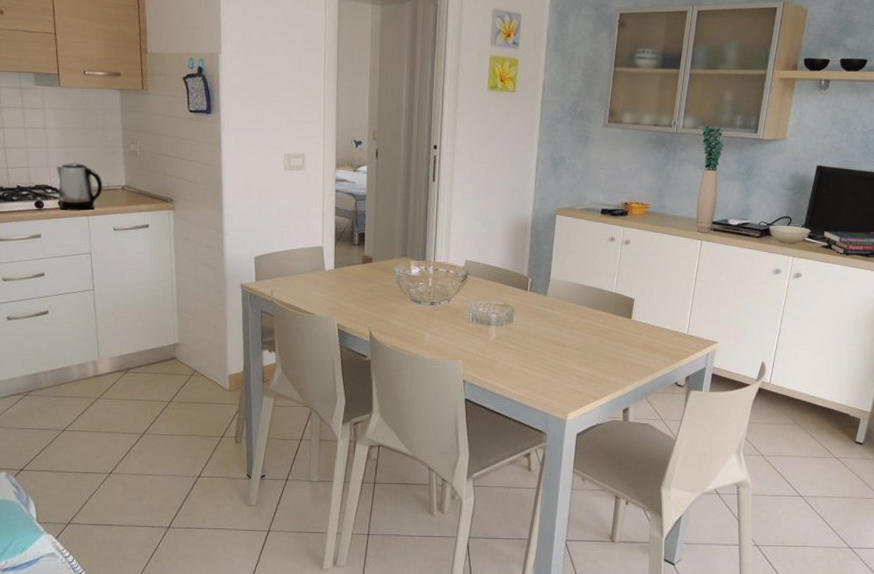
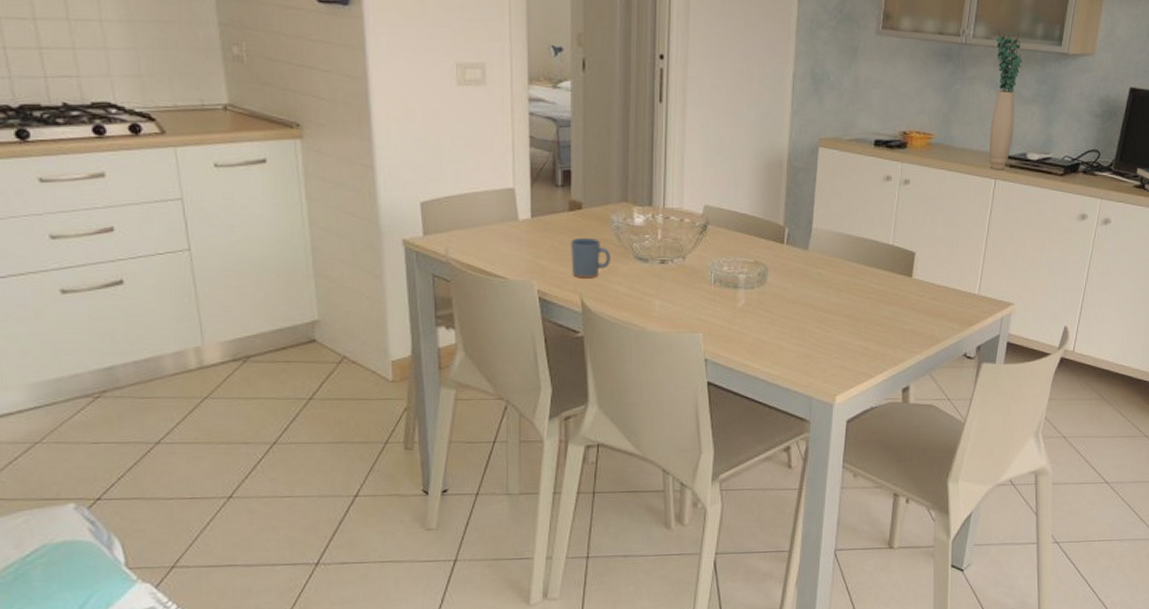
kettle: present [56,163,103,212] -> none [122,71,195,141]
mug: none [363,284,393,315] -> present [571,237,610,278]
bowl: present [769,225,811,243] -> none [1074,160,1122,183]

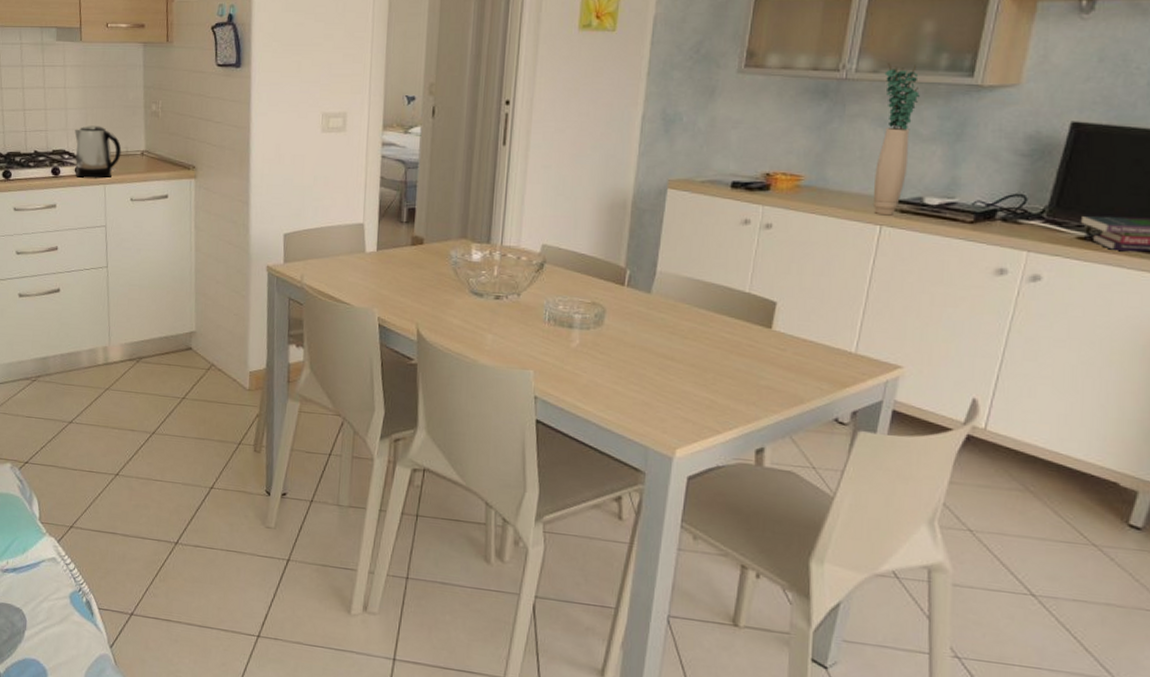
kettle: none [122,71,195,141] -> present [74,125,122,180]
mug: present [571,237,610,278] -> none [410,270,447,310]

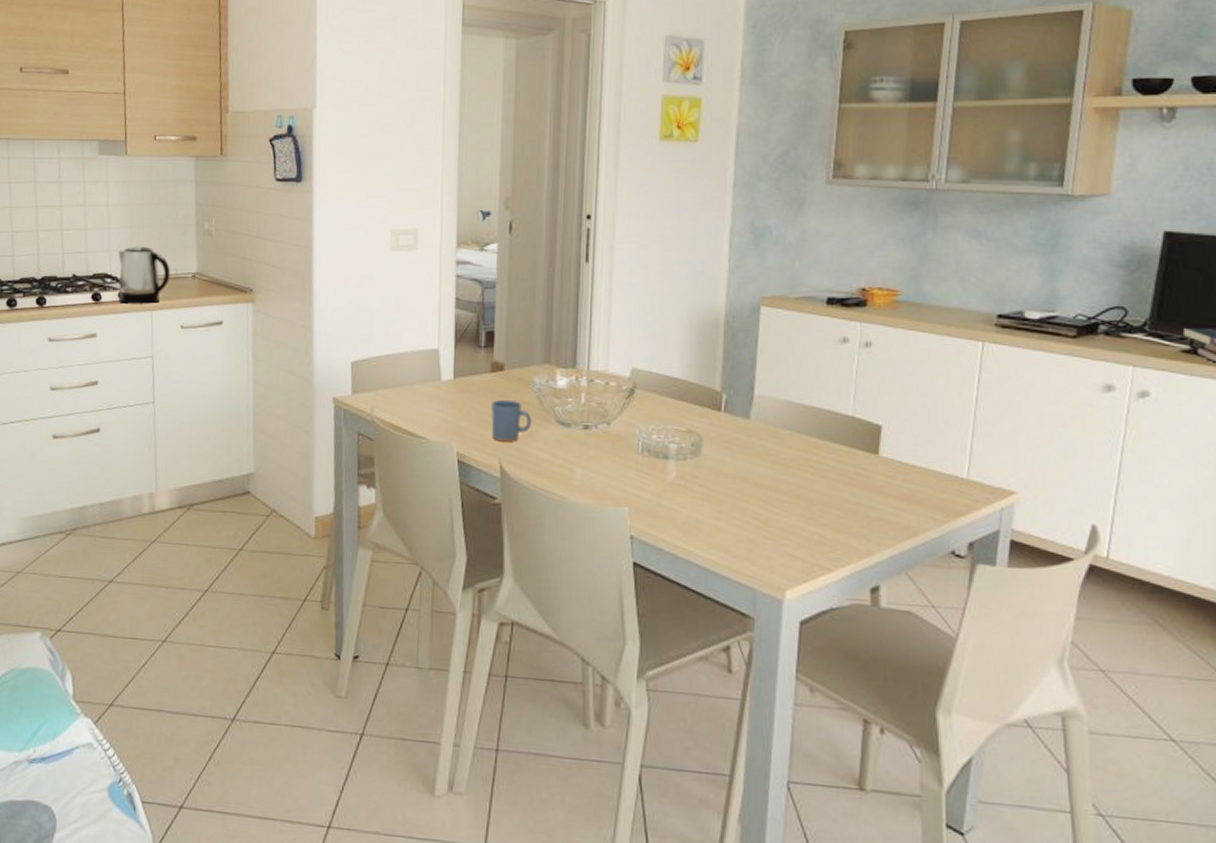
mug: none [410,270,447,310] -> present [491,399,531,442]
vase: present [872,63,920,216] -> none [972,173,1011,331]

